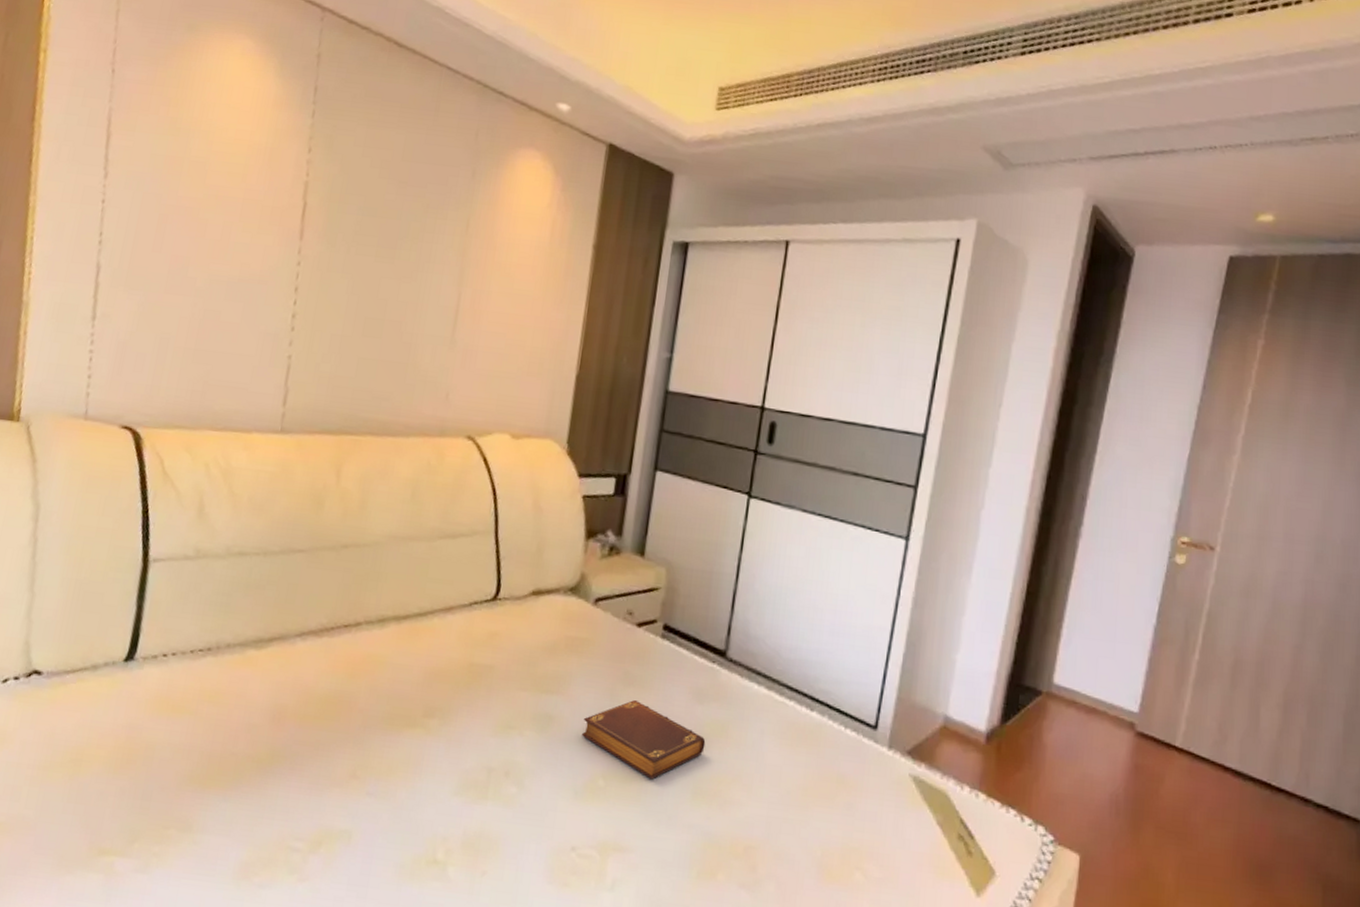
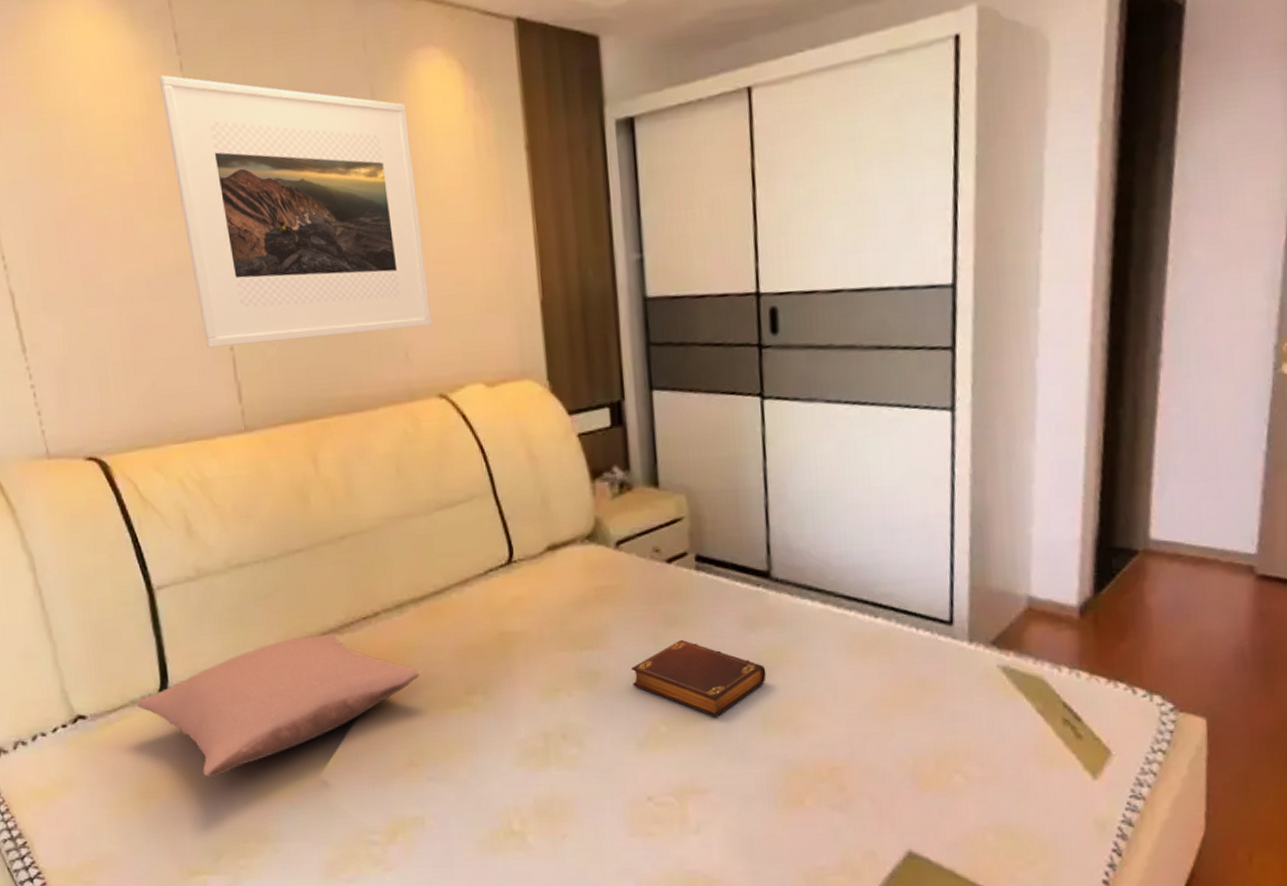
pillow: none [97,632,385,757] -> present [137,633,420,778]
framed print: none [266,117,500,376] -> present [158,75,433,348]

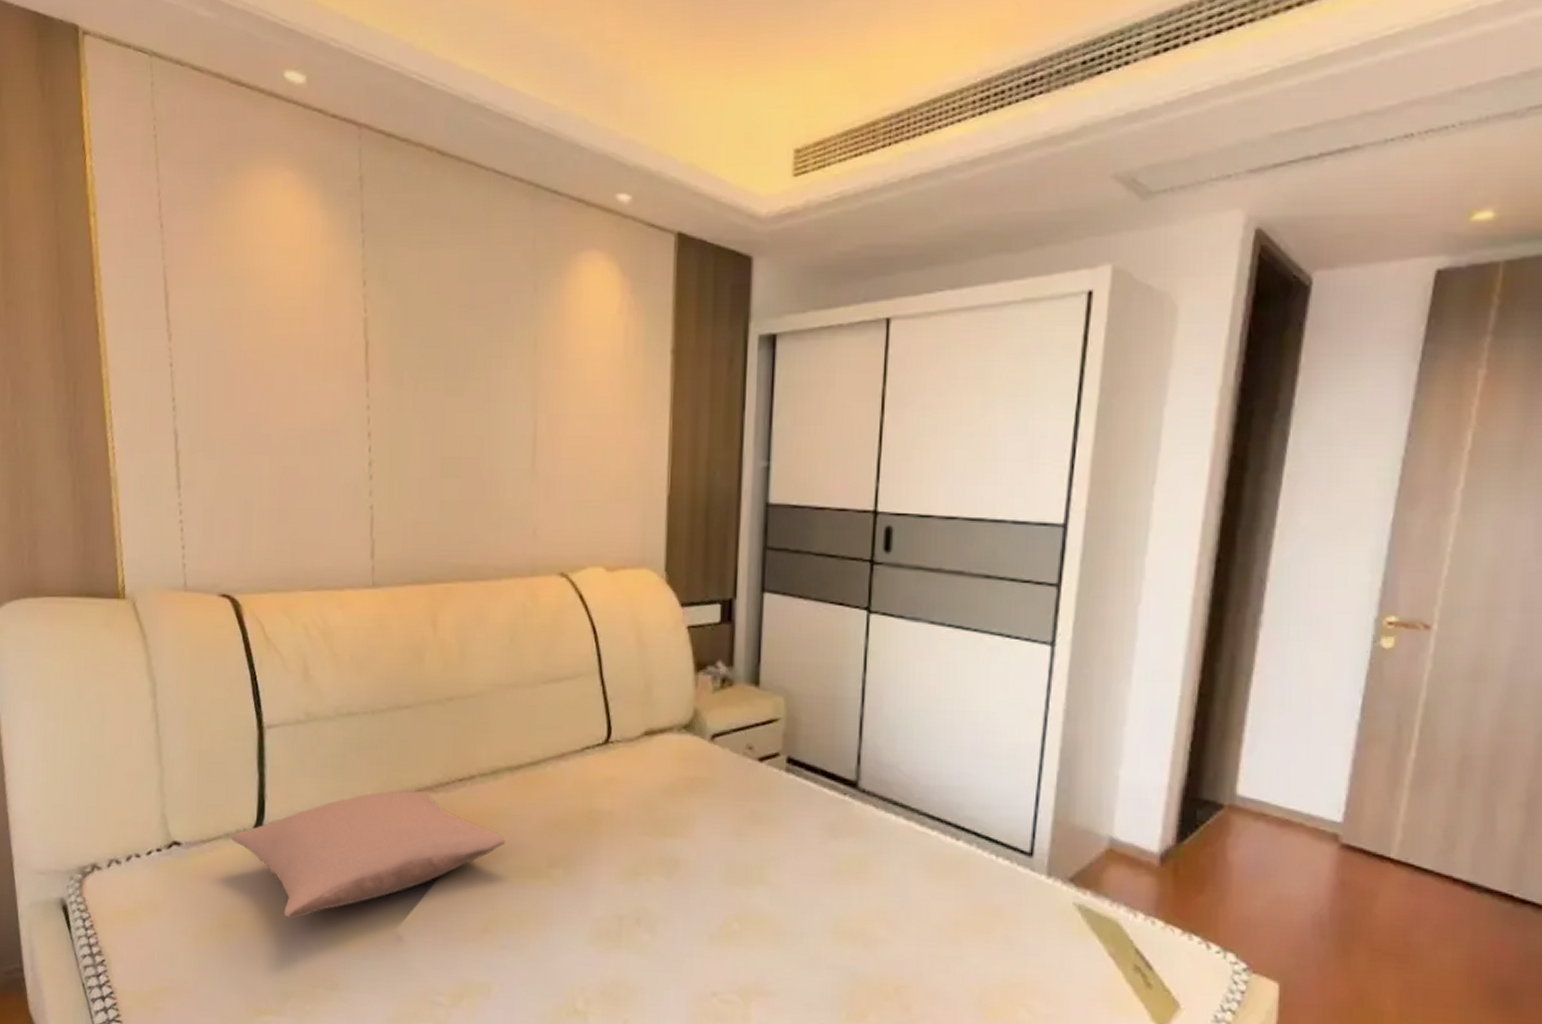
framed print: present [158,75,433,348] -> none [341,249,565,508]
book: present [631,639,767,717] -> none [711,838,844,921]

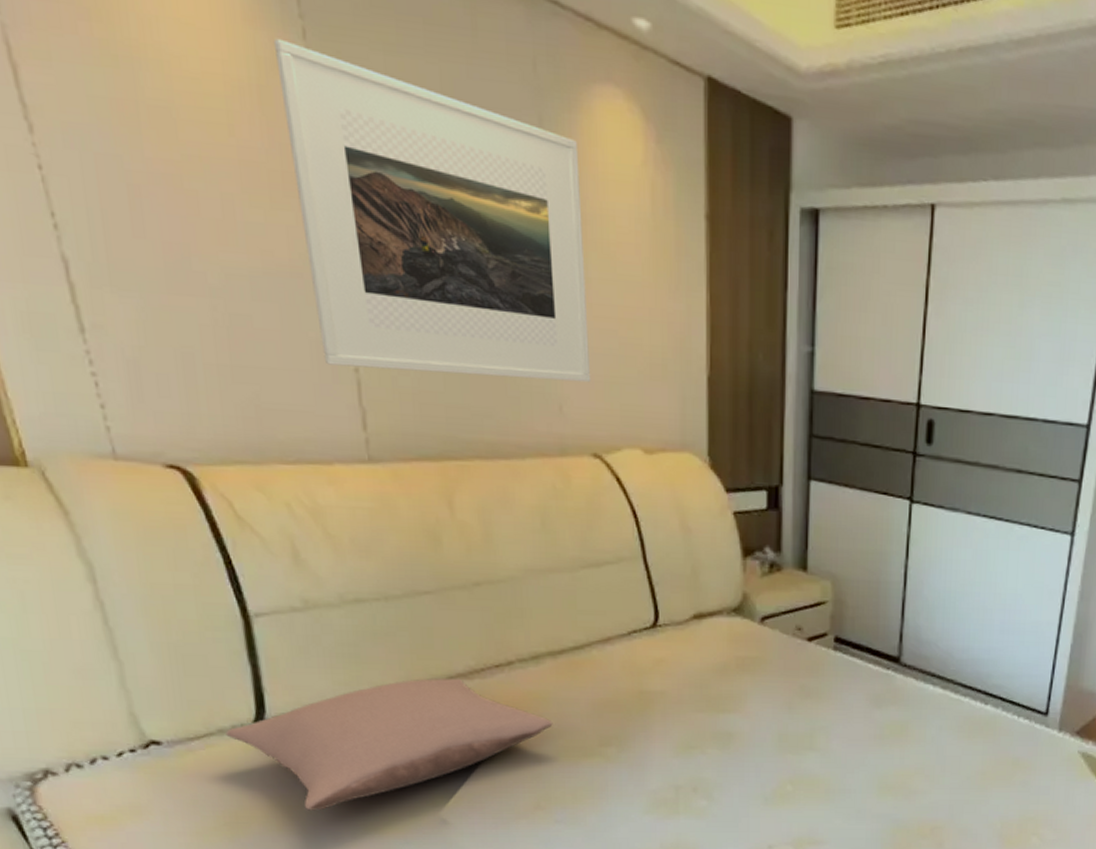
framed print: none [341,249,565,508] -> present [273,38,591,383]

